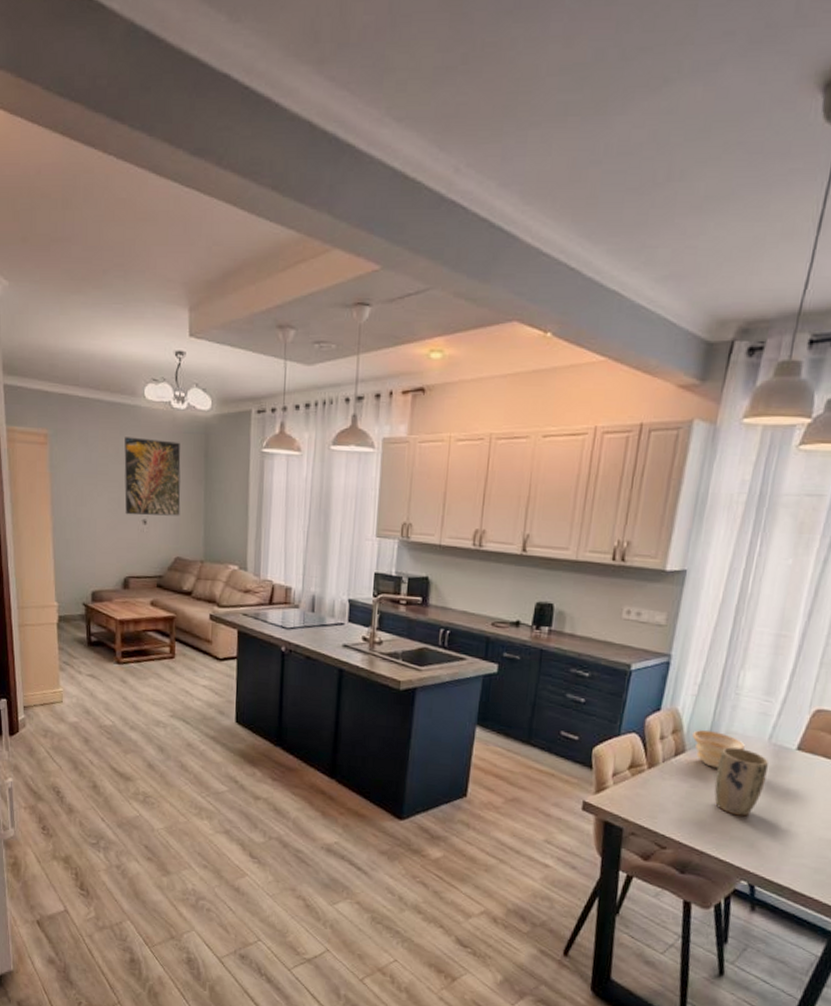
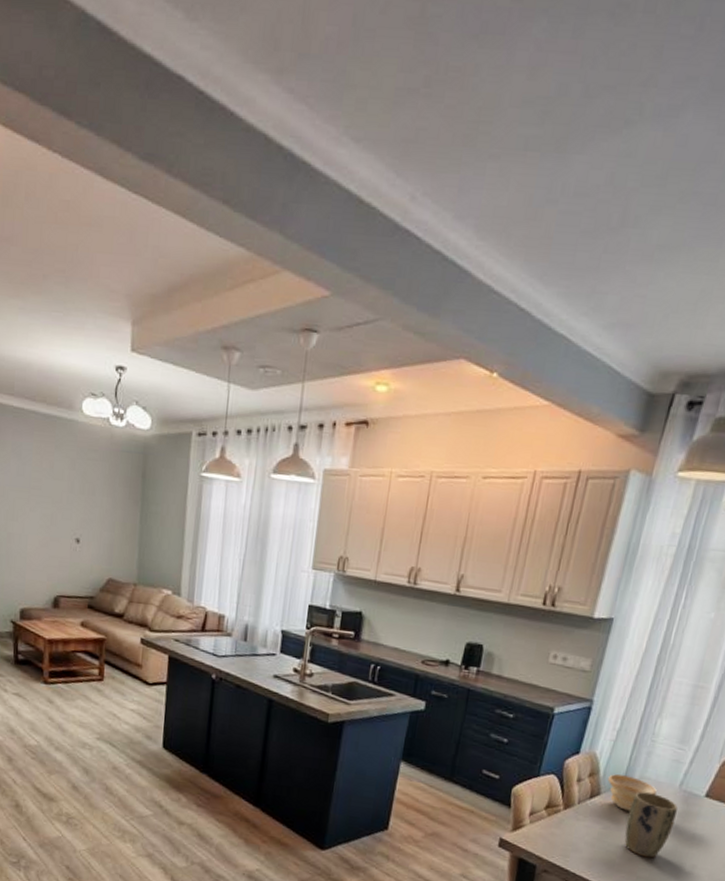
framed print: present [124,437,181,516] -> none [58,452,118,537]

